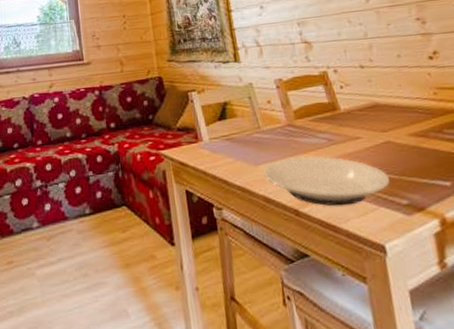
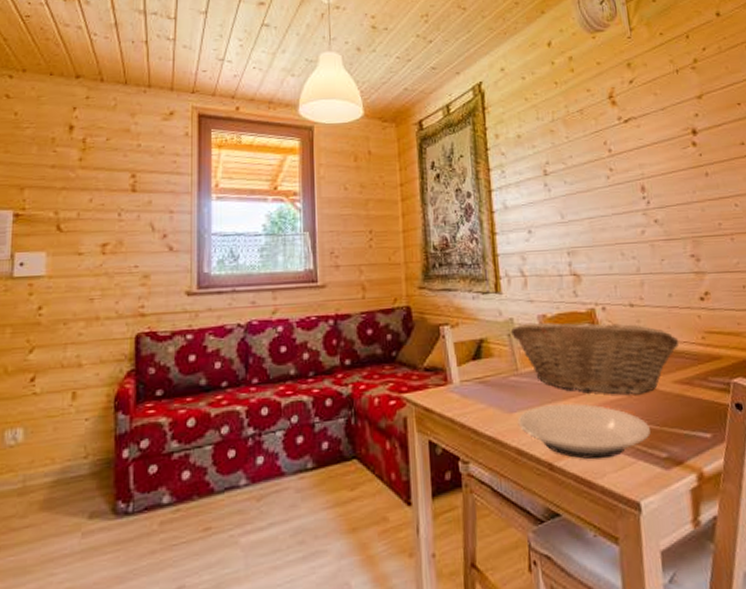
fruit basket: none [250,83,412,147] -> present [510,322,679,395]

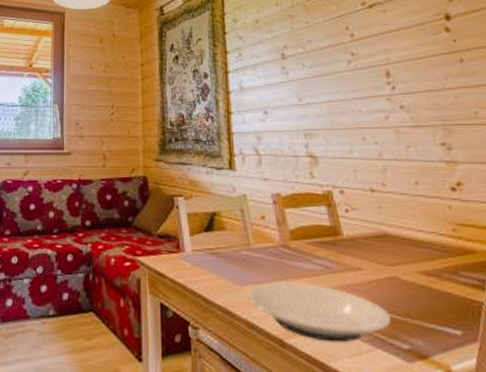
fruit basket: present [510,322,679,395] -> none [243,200,426,282]

